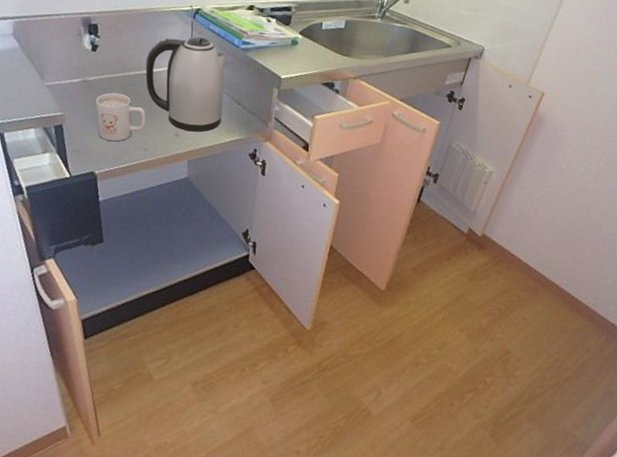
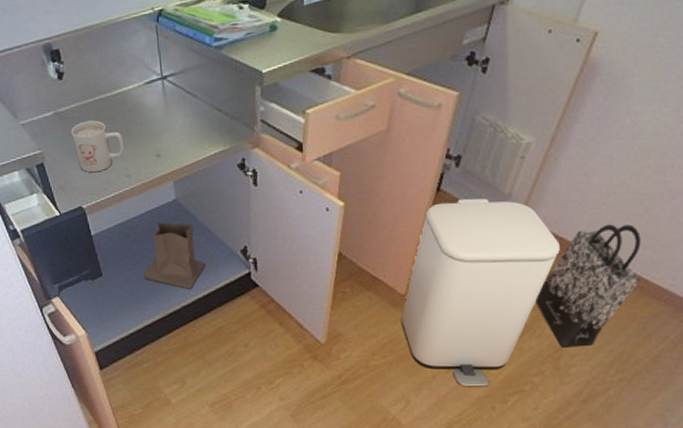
kettle: present [145,36,228,132] -> none [114,42,203,150]
paper bag: none [145,197,208,265] -> present [144,222,206,289]
pedal bin: none [379,211,511,383] -> present [401,198,560,387]
shopping bag: none [491,247,572,352] -> present [535,224,641,347]

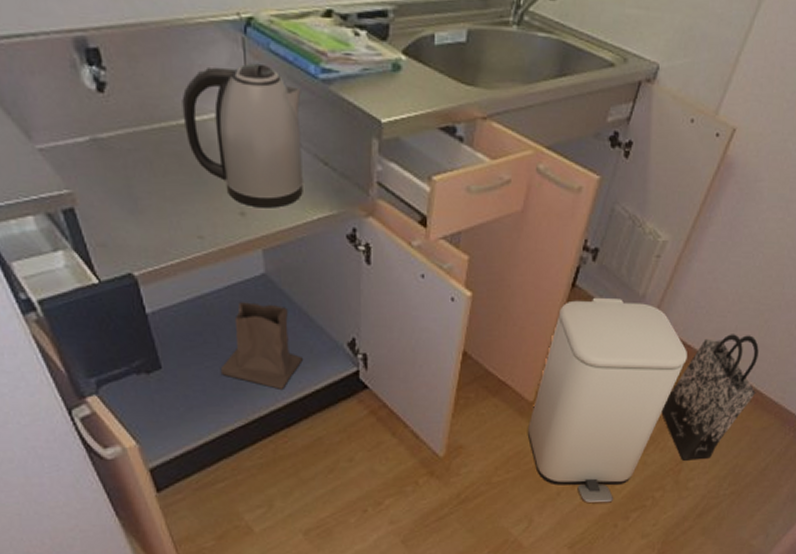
mug: present [71,120,125,173] -> none [117,156,197,229]
kettle: none [114,42,203,150] -> present [182,63,303,208]

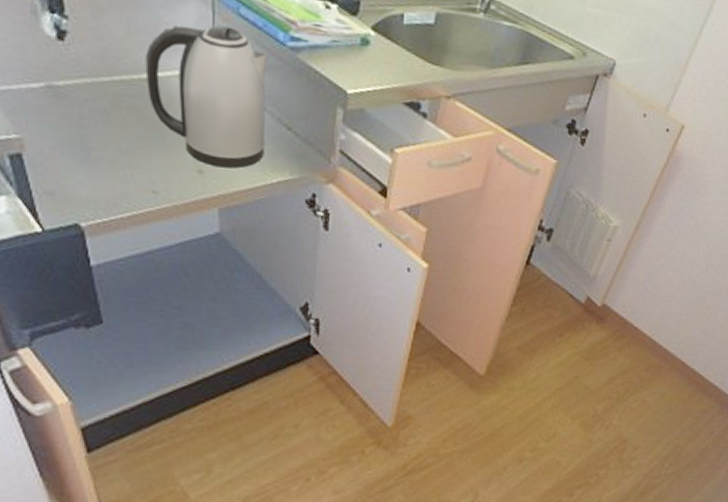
paper bag: present [220,302,303,389] -> none [165,260,253,351]
pedal bin: present [528,297,687,504] -> none [477,276,634,479]
shopping bag: present [661,334,759,461] -> none [608,318,701,439]

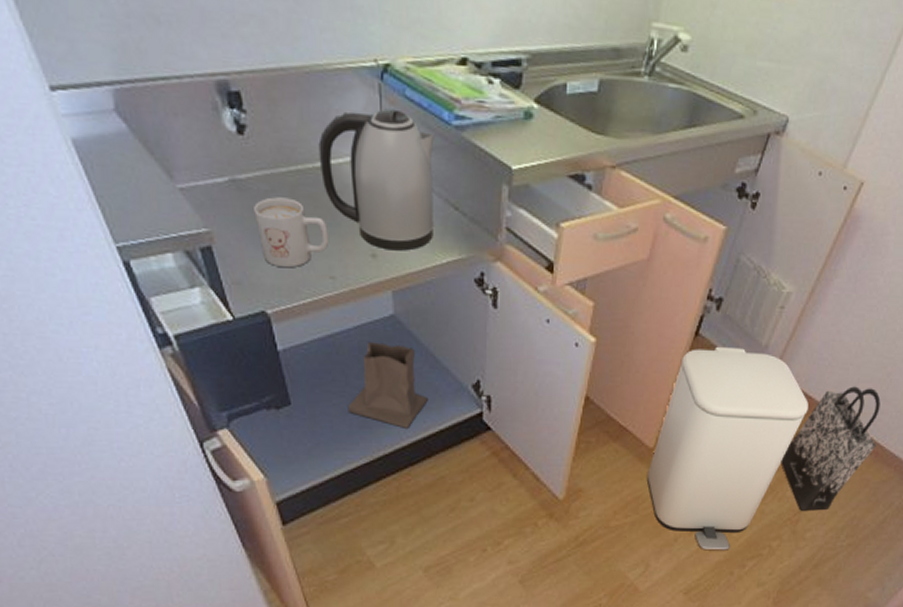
mug: none [72,106,153,181] -> present [254,197,330,268]
paper bag: none [165,260,253,351] -> present [347,342,428,428]
pedal bin: none [477,276,634,479] -> present [647,346,809,551]
shopping bag: none [608,318,701,439] -> present [781,386,881,511]

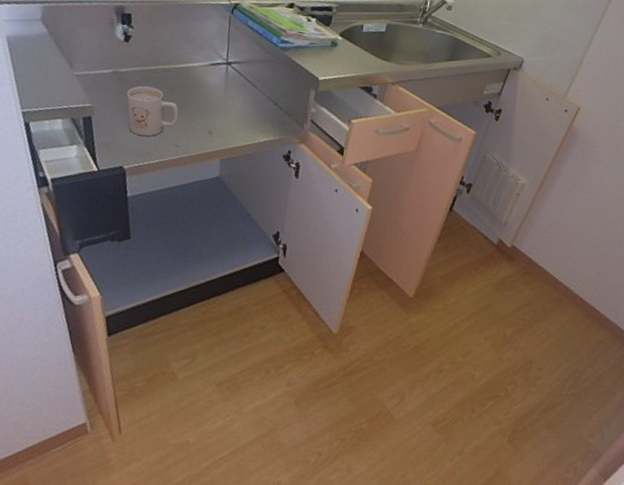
kettle: present [318,108,435,251] -> none [179,32,265,131]
paper bag: present [347,342,428,428] -> none [173,195,237,265]
pedal bin: present [647,346,809,551] -> none [406,220,538,390]
shopping bag: present [781,386,881,511] -> none [516,260,597,362]

